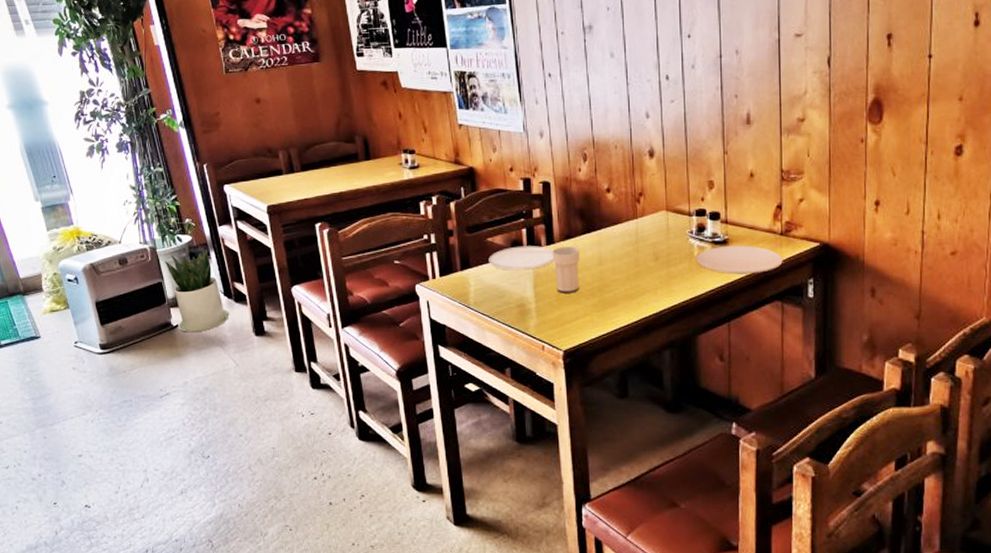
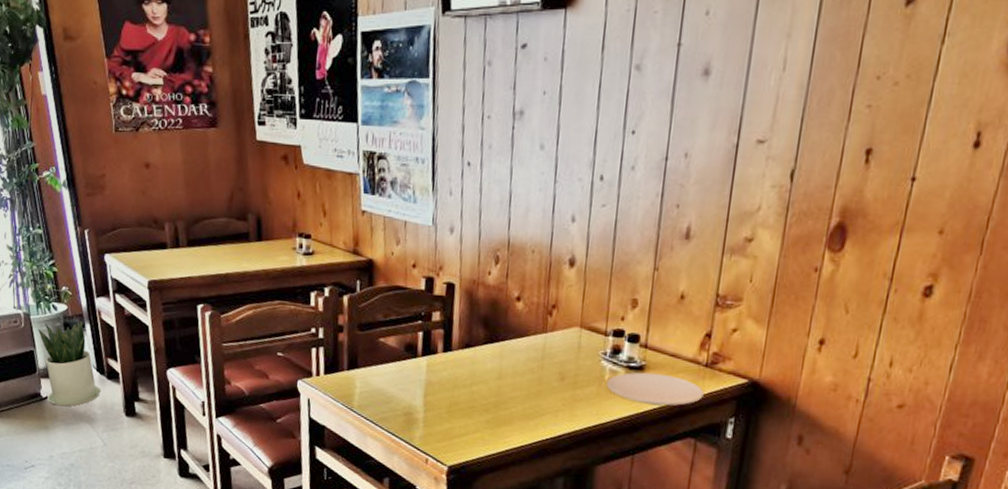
plate: present [488,246,553,271] -> none [378,350,450,377]
cup: present [552,246,580,293] -> none [447,355,479,407]

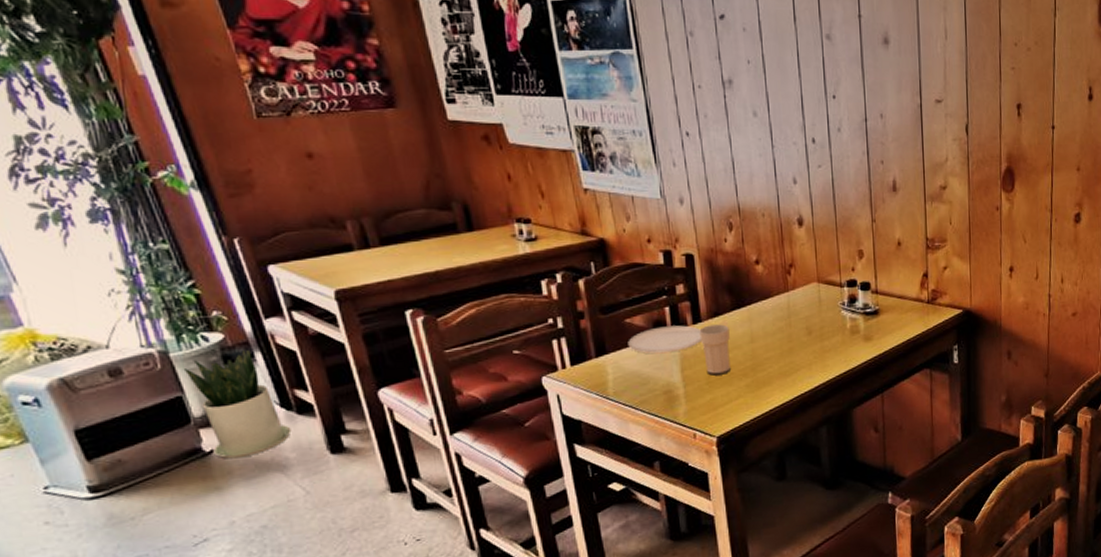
plate: none [378,350,450,377] -> present [628,325,701,354]
cup: none [447,355,479,407] -> present [699,324,731,376]
plate: present [606,372,704,407] -> none [849,315,930,345]

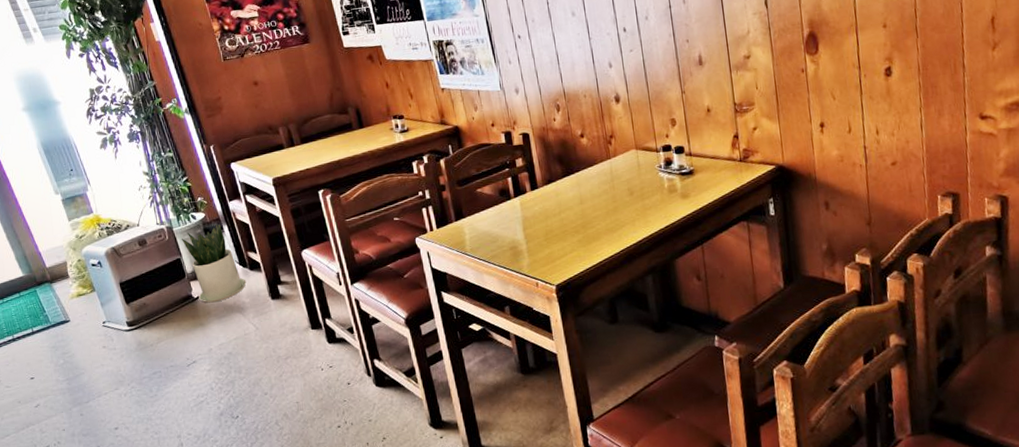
plate: present [628,325,701,354] -> none [480,192,539,217]
cup: present [699,324,731,376] -> none [536,189,564,233]

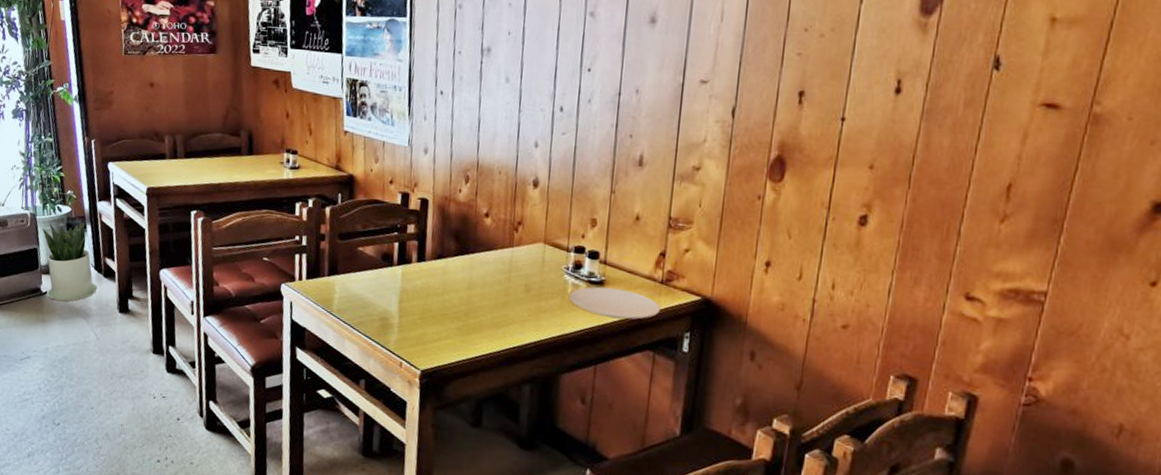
plate: none [667,174,745,201] -> present [569,286,660,320]

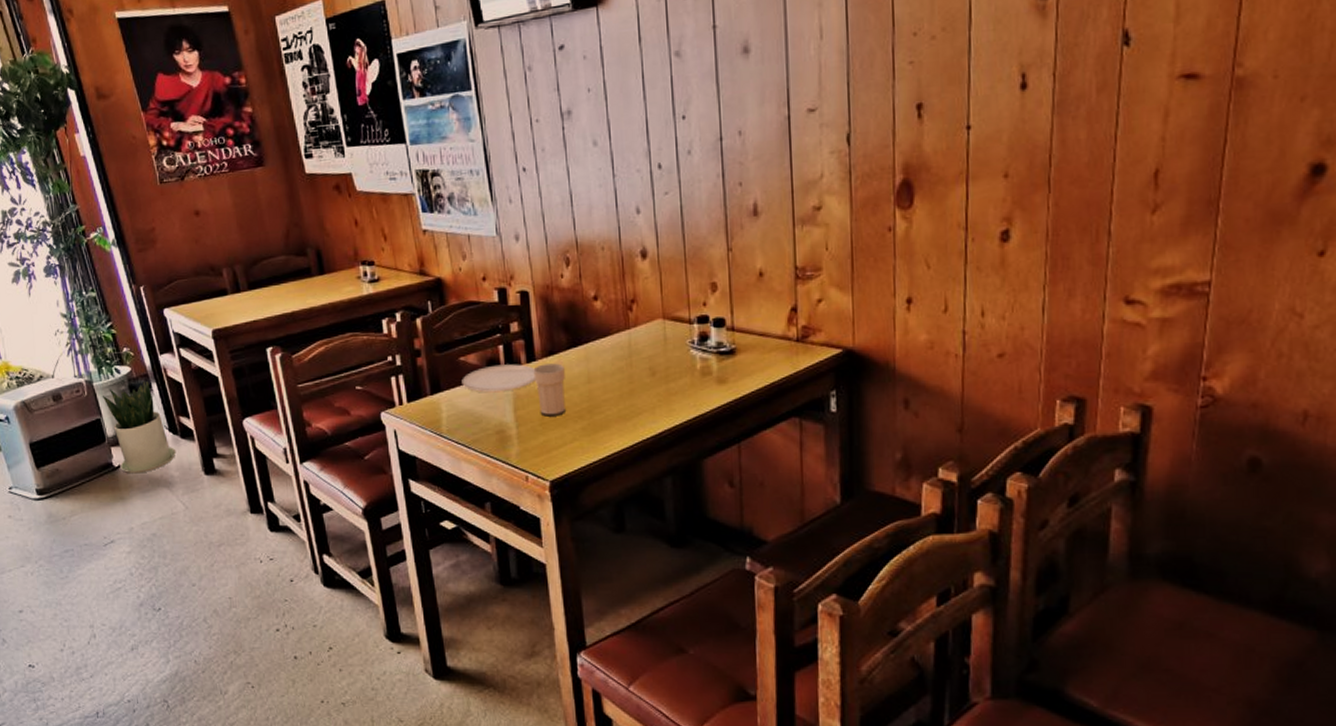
plate: none [357,259,423,285] -> present [462,364,535,393]
cup: none [421,265,450,314] -> present [533,363,565,417]
plate: present [569,286,660,320] -> none [699,355,800,389]

